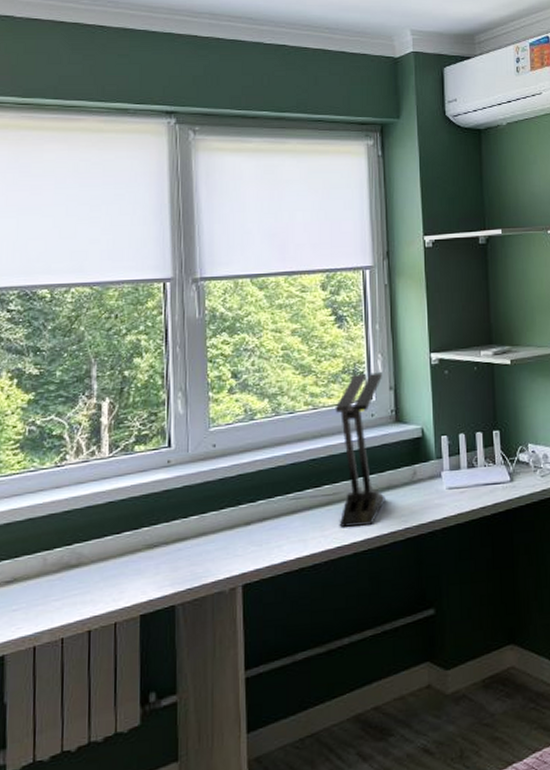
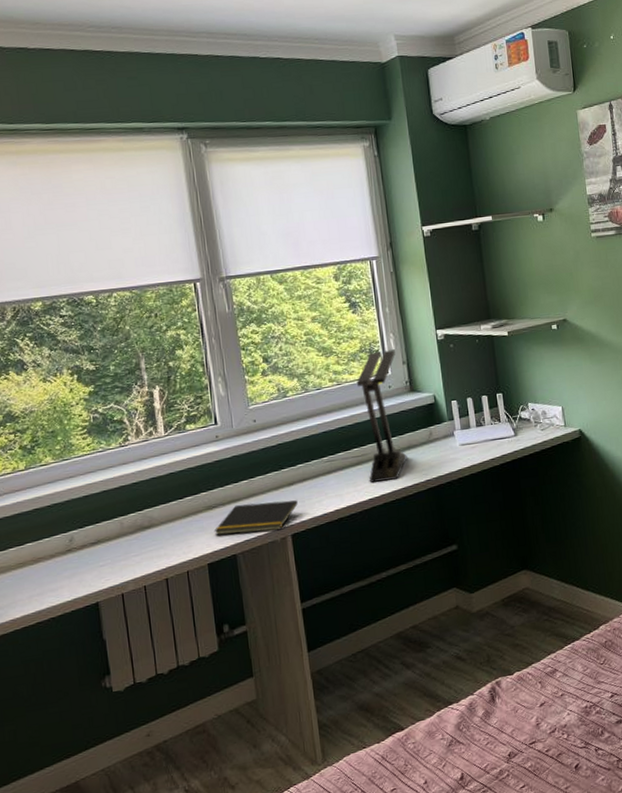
notepad: none [152,543,254,581] -> present [213,500,298,535]

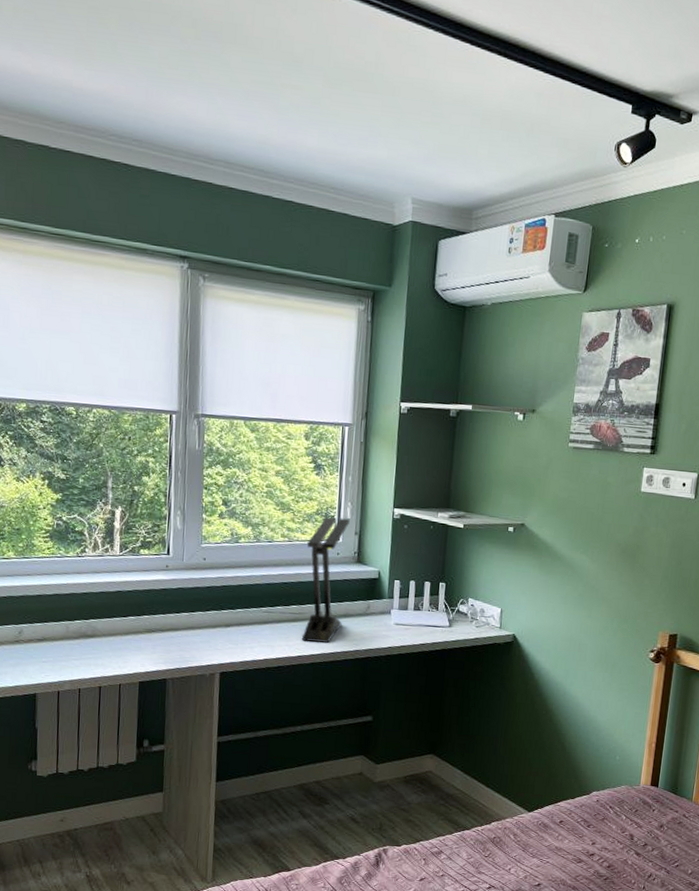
notepad: present [213,500,298,535] -> none [149,633,231,666]

